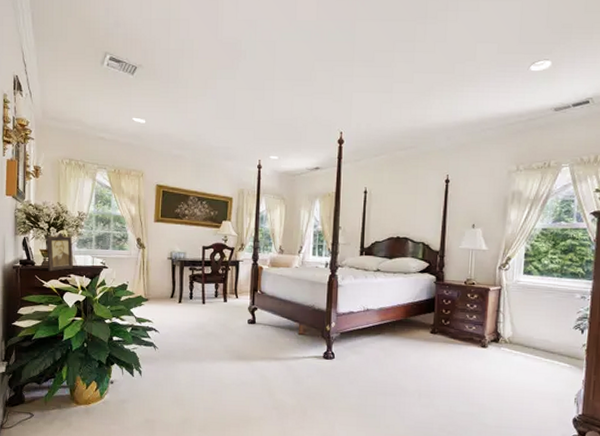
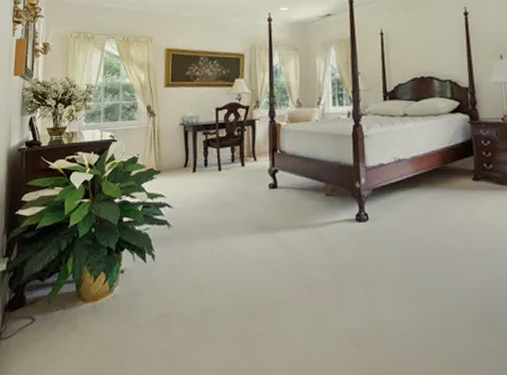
photo frame: present [39,232,74,272] -> none [46,108,82,151]

